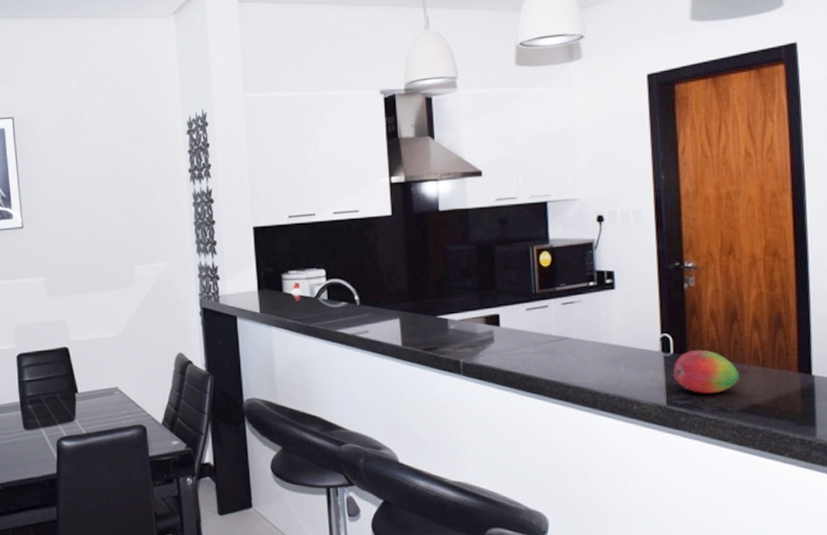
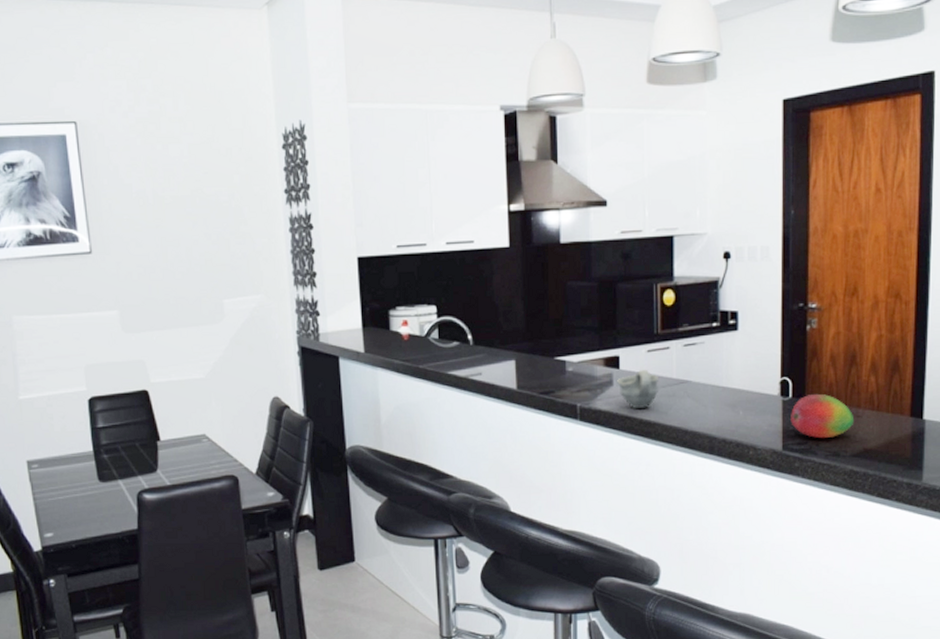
cup: none [498,326,540,365] -> present [617,369,660,410]

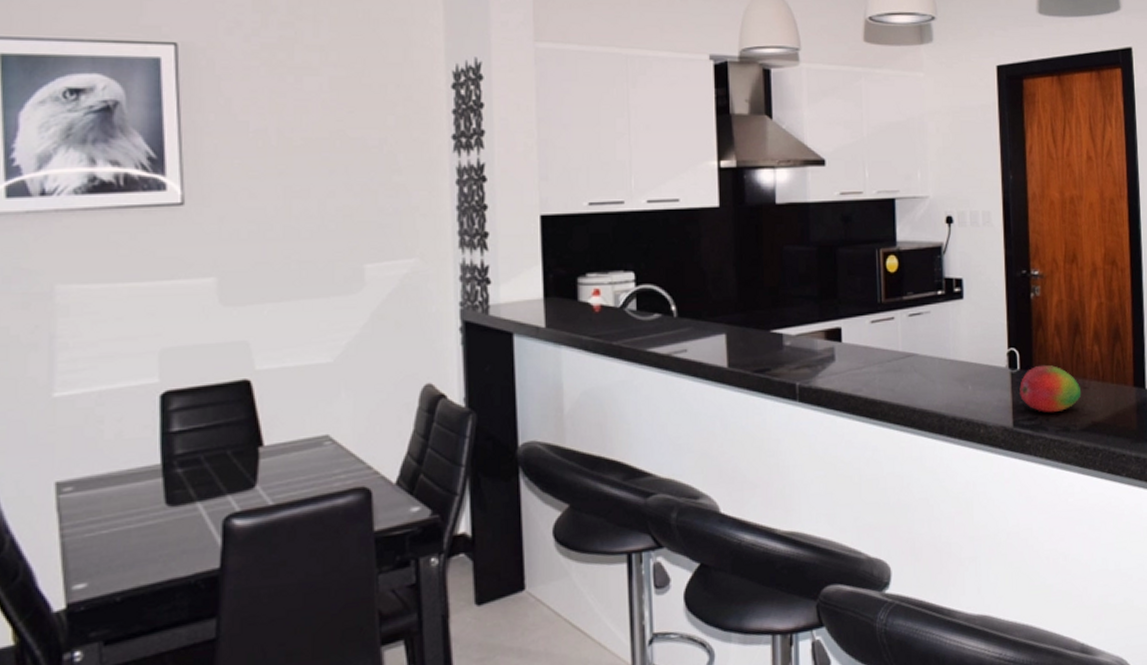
cup: present [617,369,660,410] -> none [839,341,885,387]

